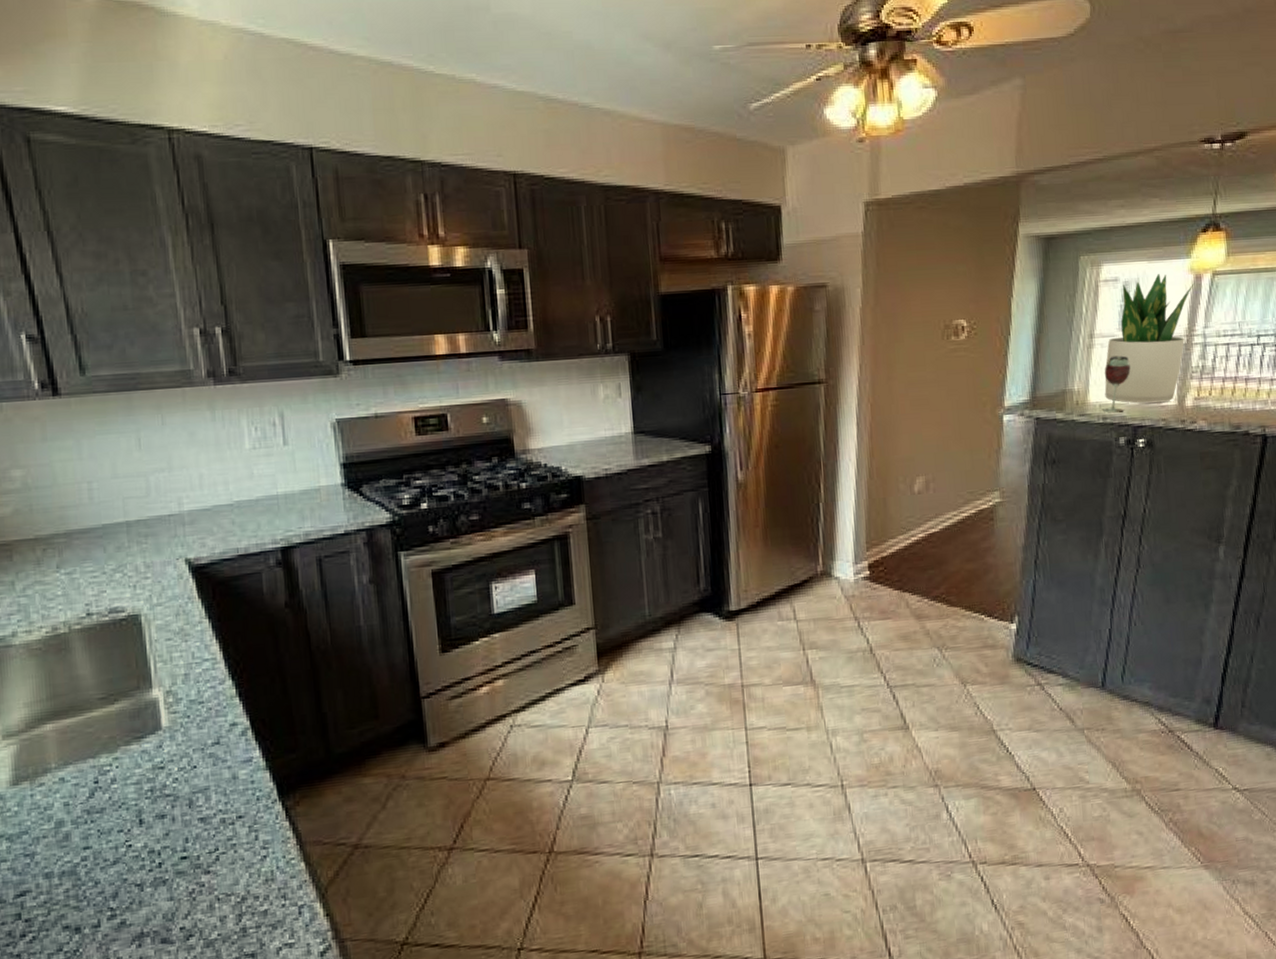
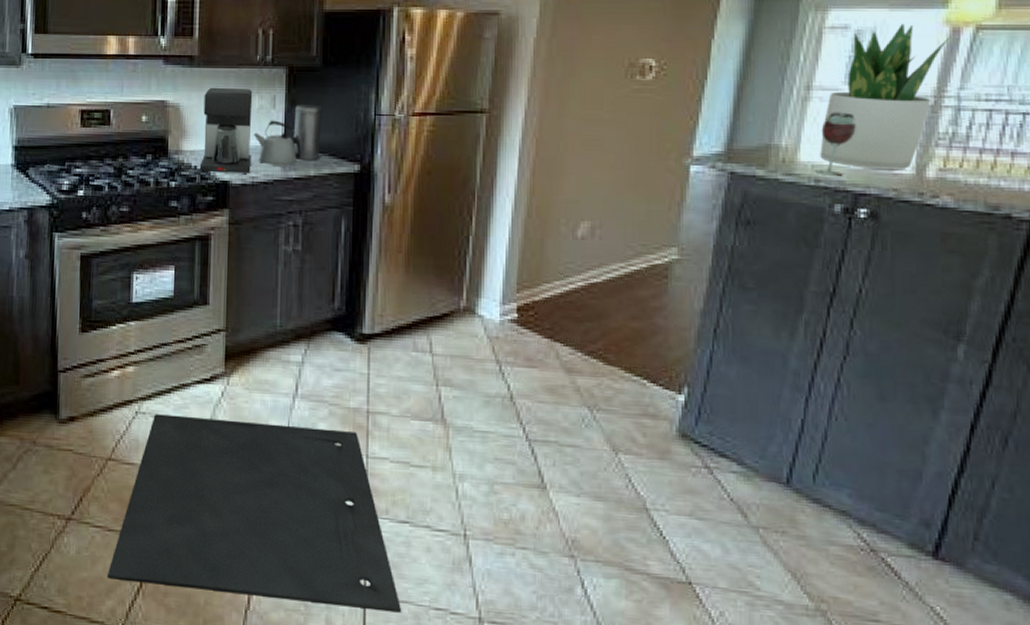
door mat: none [499,707,792,901] -> present [108,414,401,613]
coffee maker: none [546,379,603,470] -> present [199,87,253,174]
kettle: none [601,409,653,457] -> present [253,120,302,168]
canister: none [641,389,670,447] -> present [293,104,323,161]

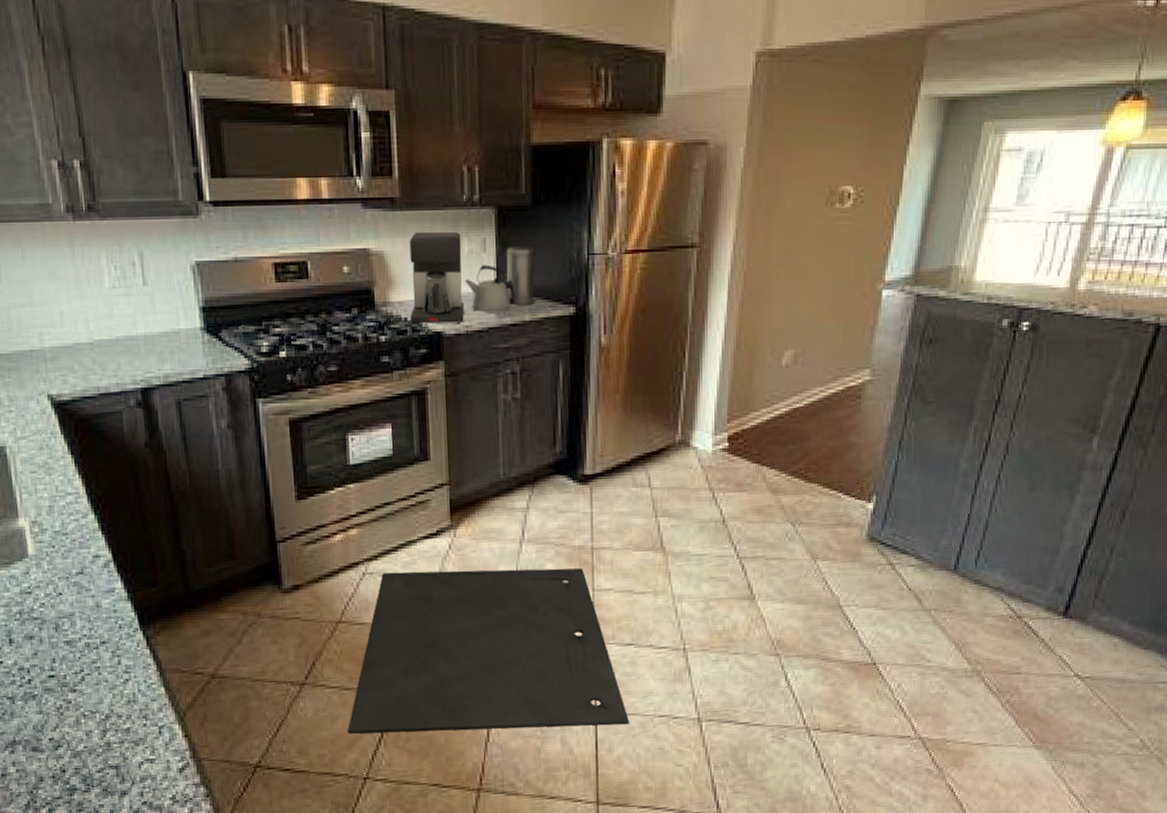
wineglass: present [816,112,856,176] -> none [988,232,1024,293]
planter: present [820,24,951,171] -> none [993,145,1106,285]

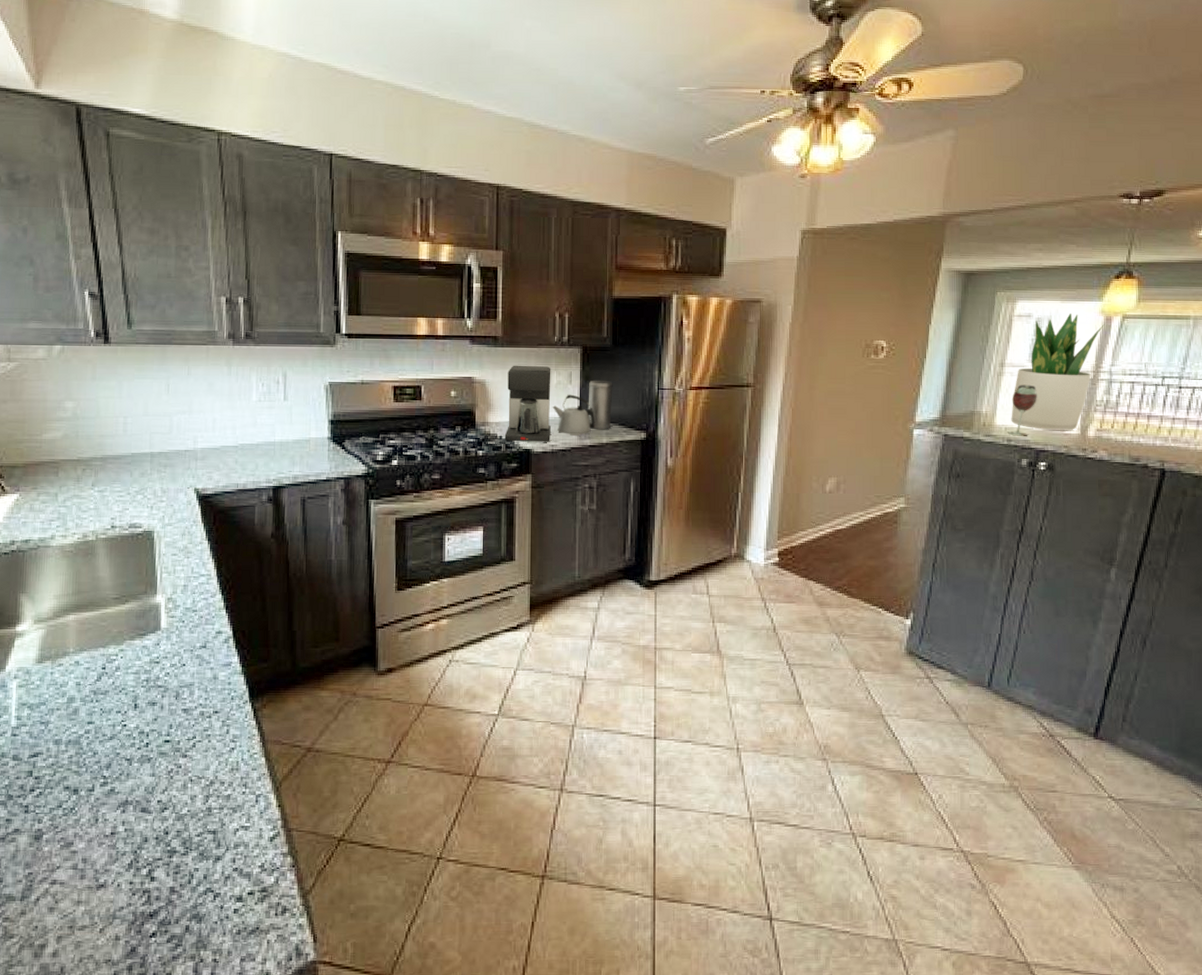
door mat: present [348,568,629,734] -> none [426,661,685,820]
wineglass: none [988,232,1024,293] -> present [1008,384,1037,436]
planter: none [993,145,1106,285] -> present [1011,313,1105,431]

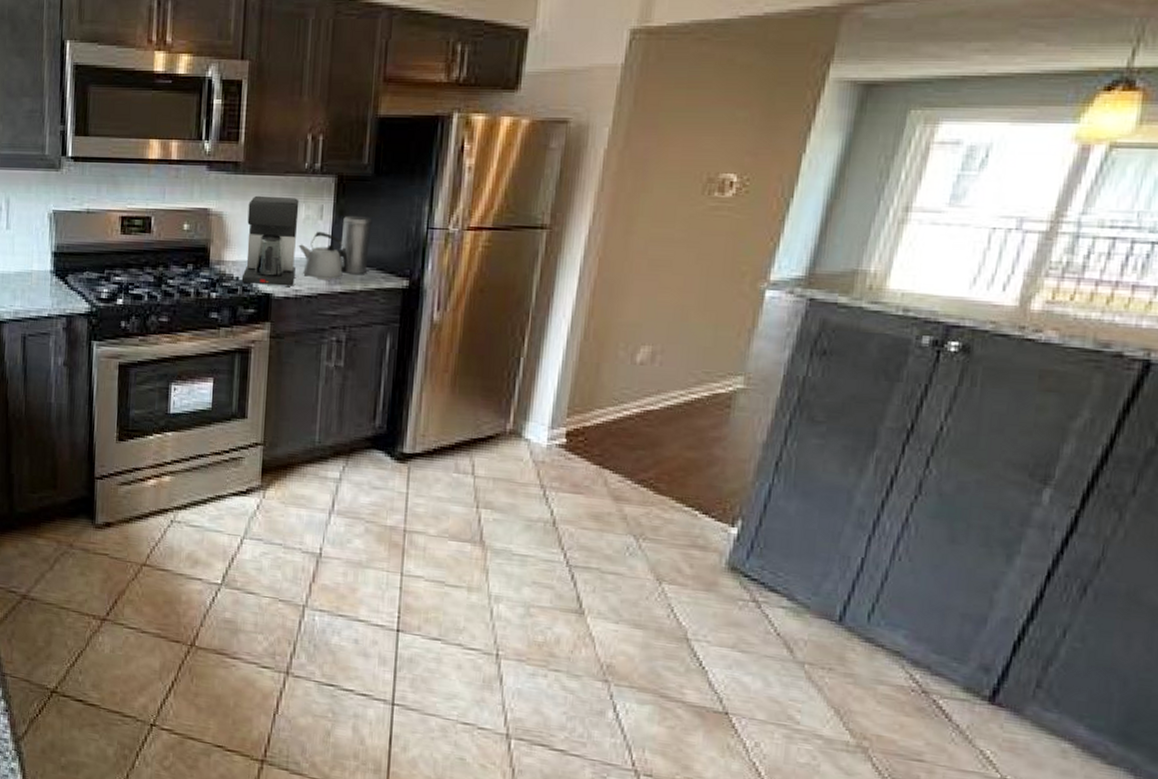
wineglass: present [1008,384,1037,436] -> none [905,236,957,306]
planter: present [1011,313,1105,431] -> none [912,140,1079,302]

